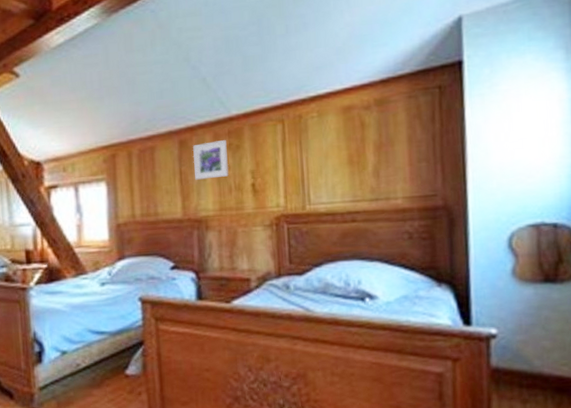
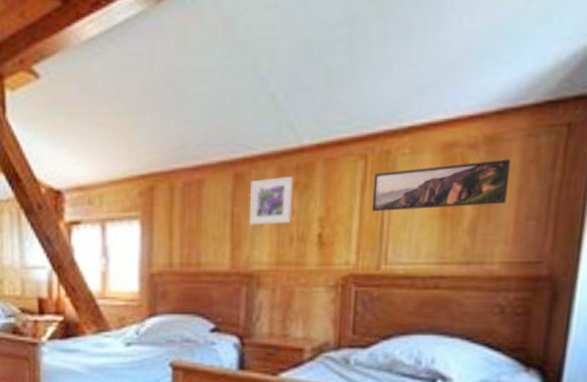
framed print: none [291,116,400,163] -> present [372,159,511,212]

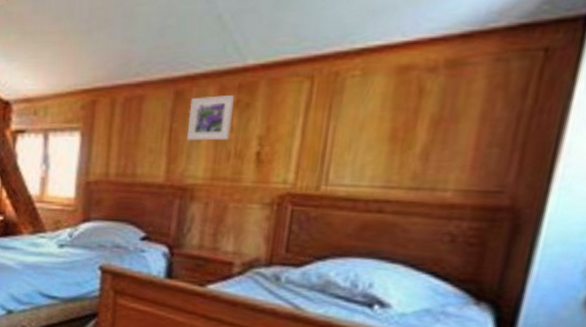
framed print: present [372,159,511,212] -> none [315,84,475,133]

